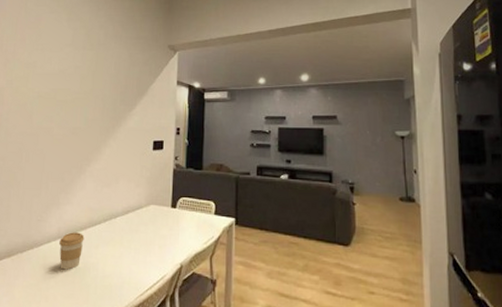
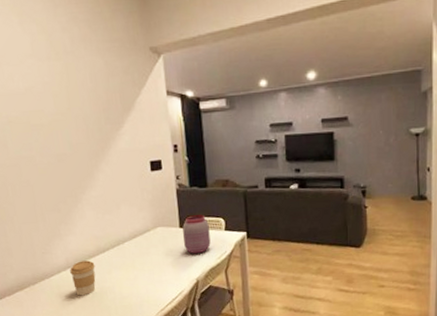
jar: none [173,196,200,237] -> present [182,215,211,254]

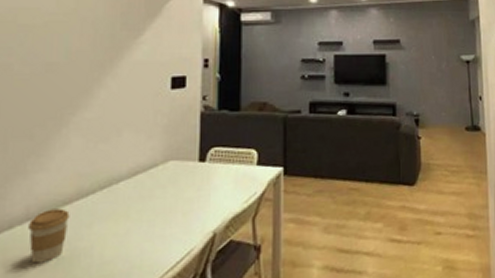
jar: present [182,215,211,254] -> none [202,145,238,197]

